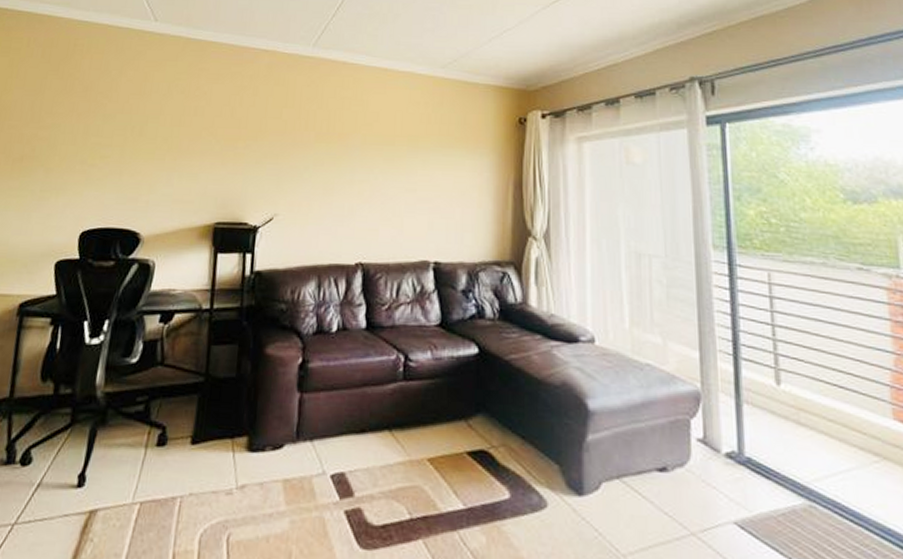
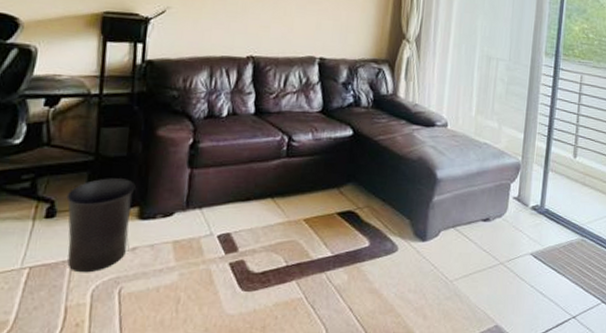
waste bin: none [176,402,245,512] -> present [66,178,136,272]

